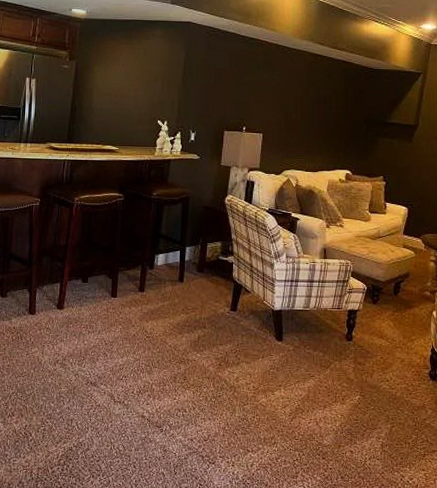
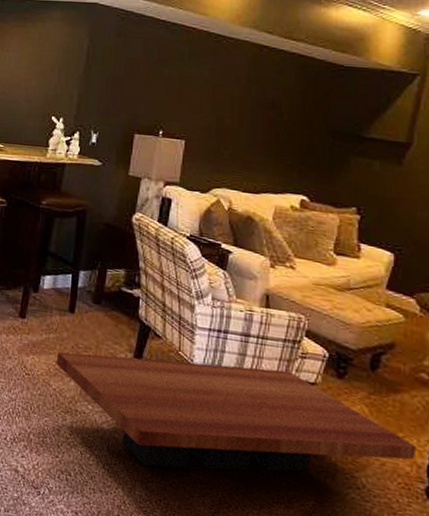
coffee table: none [170,304,424,393] -> present [56,351,417,472]

